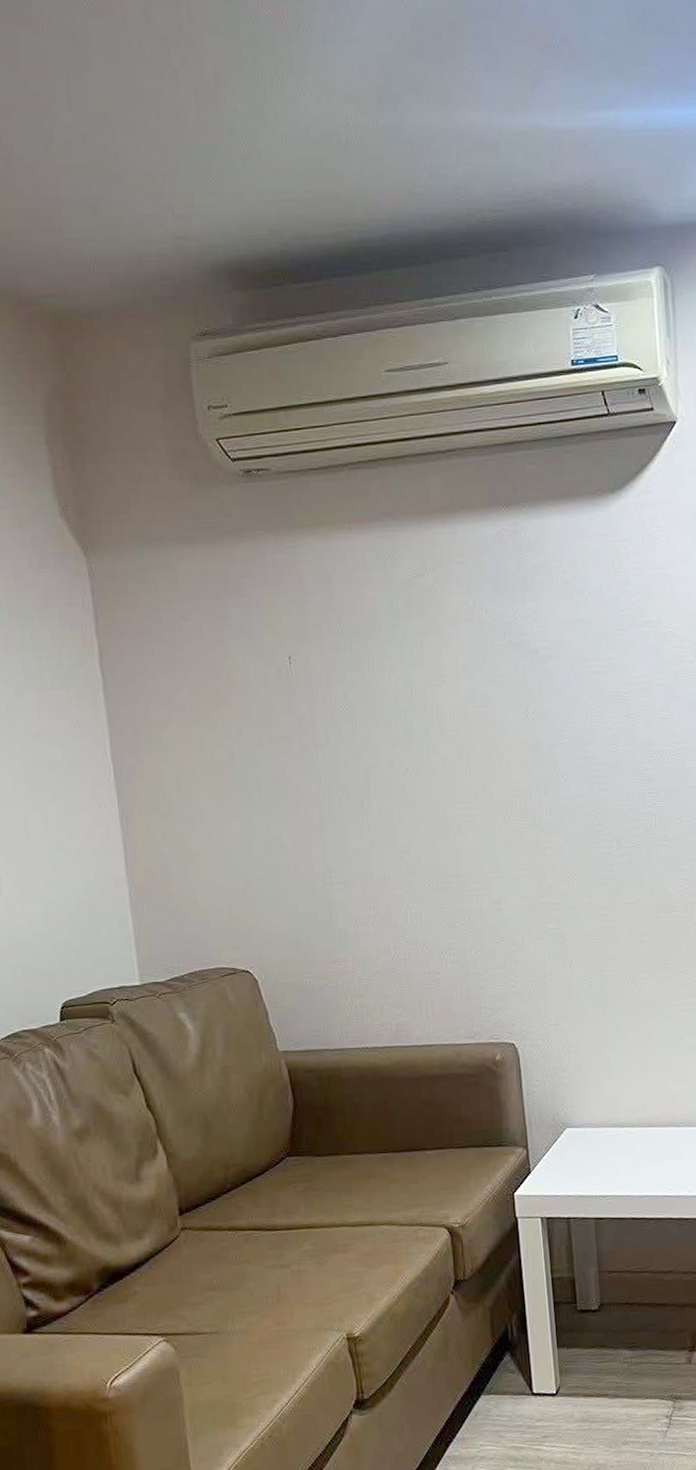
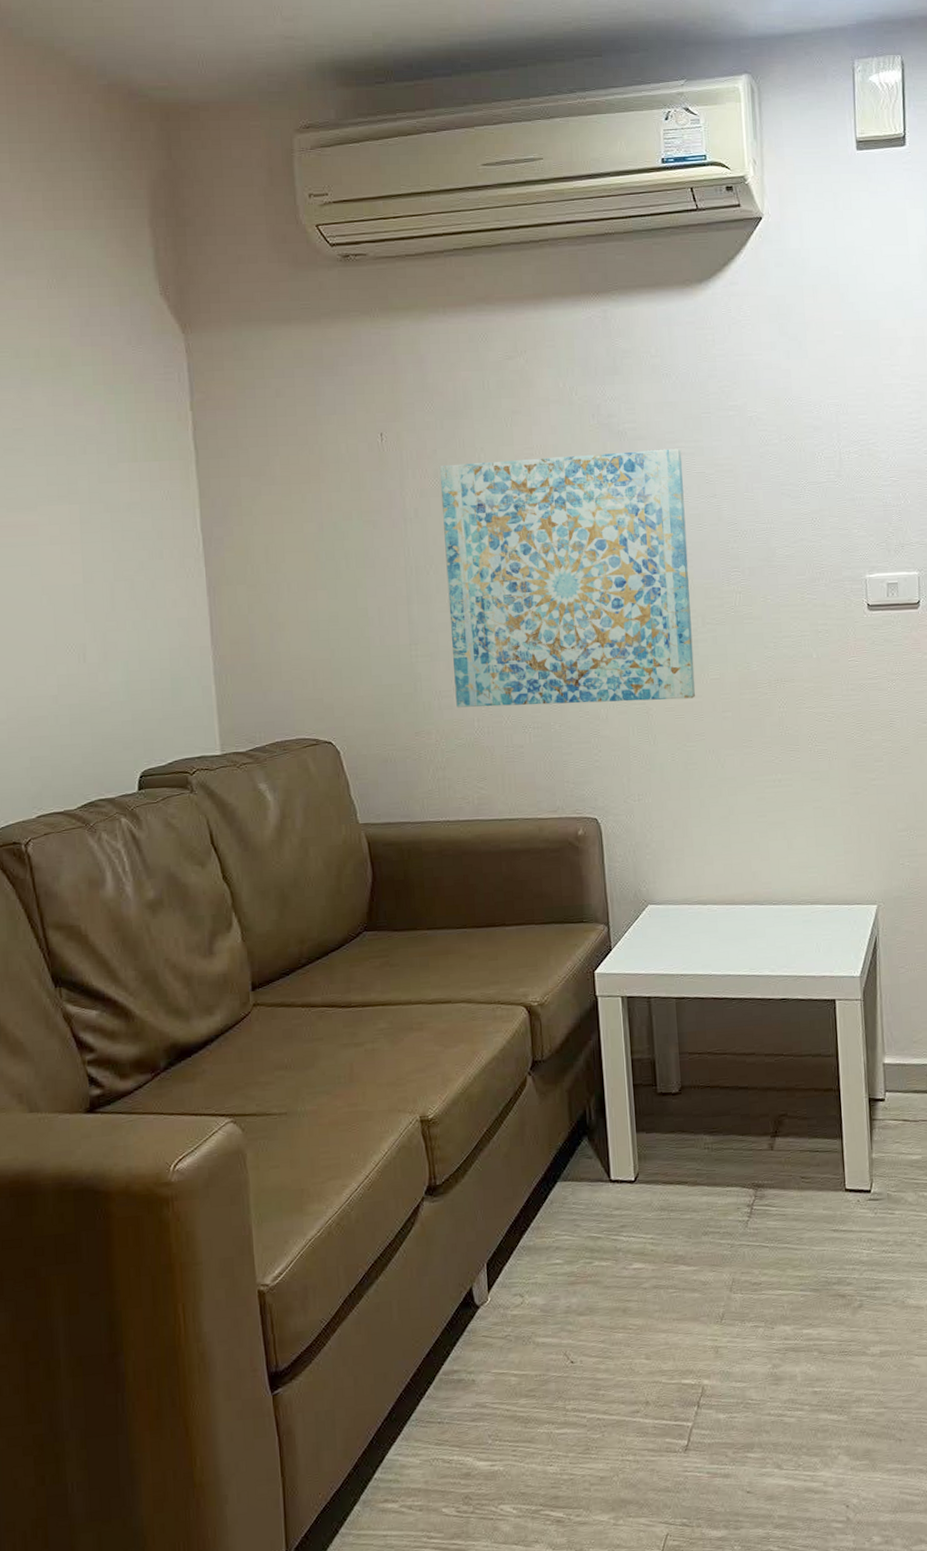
wall art: none [349,667,612,935] -> present [439,448,696,708]

